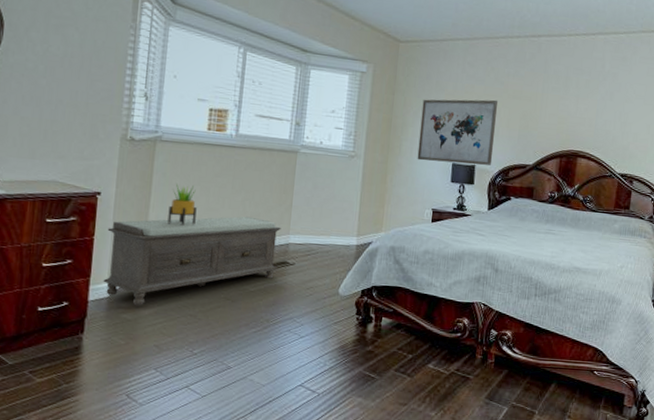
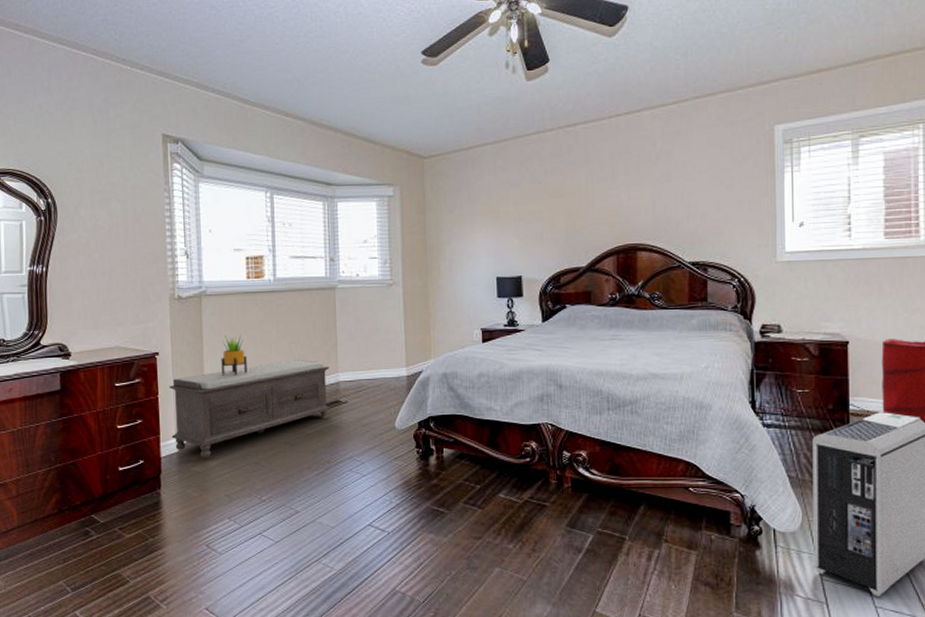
wall art: present [417,99,499,165] -> none [456,202,540,279]

